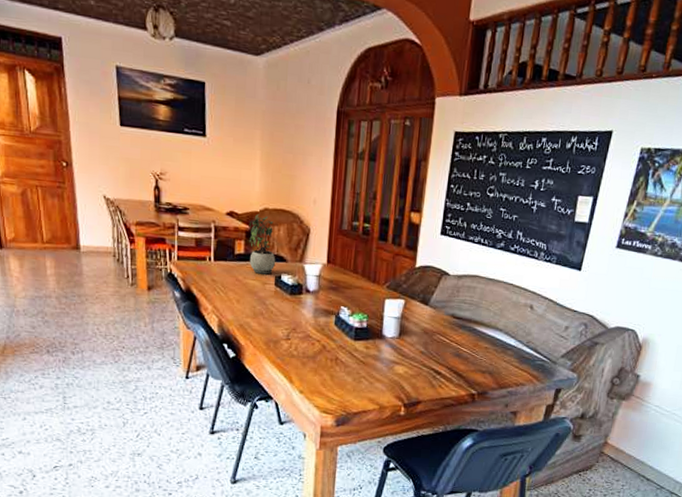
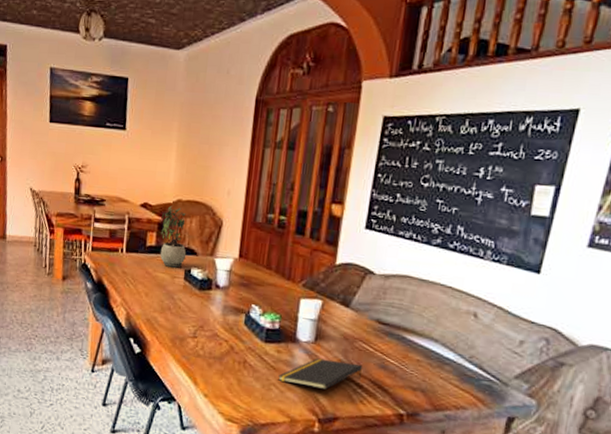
notepad: none [367,351,441,378] -> present [278,358,363,390]

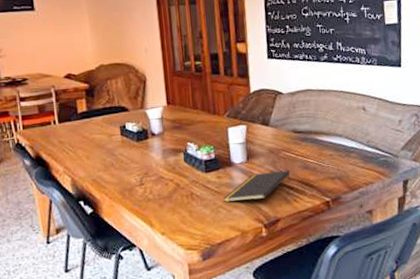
potted plant: present [160,205,187,268] -> none [87,71,119,128]

